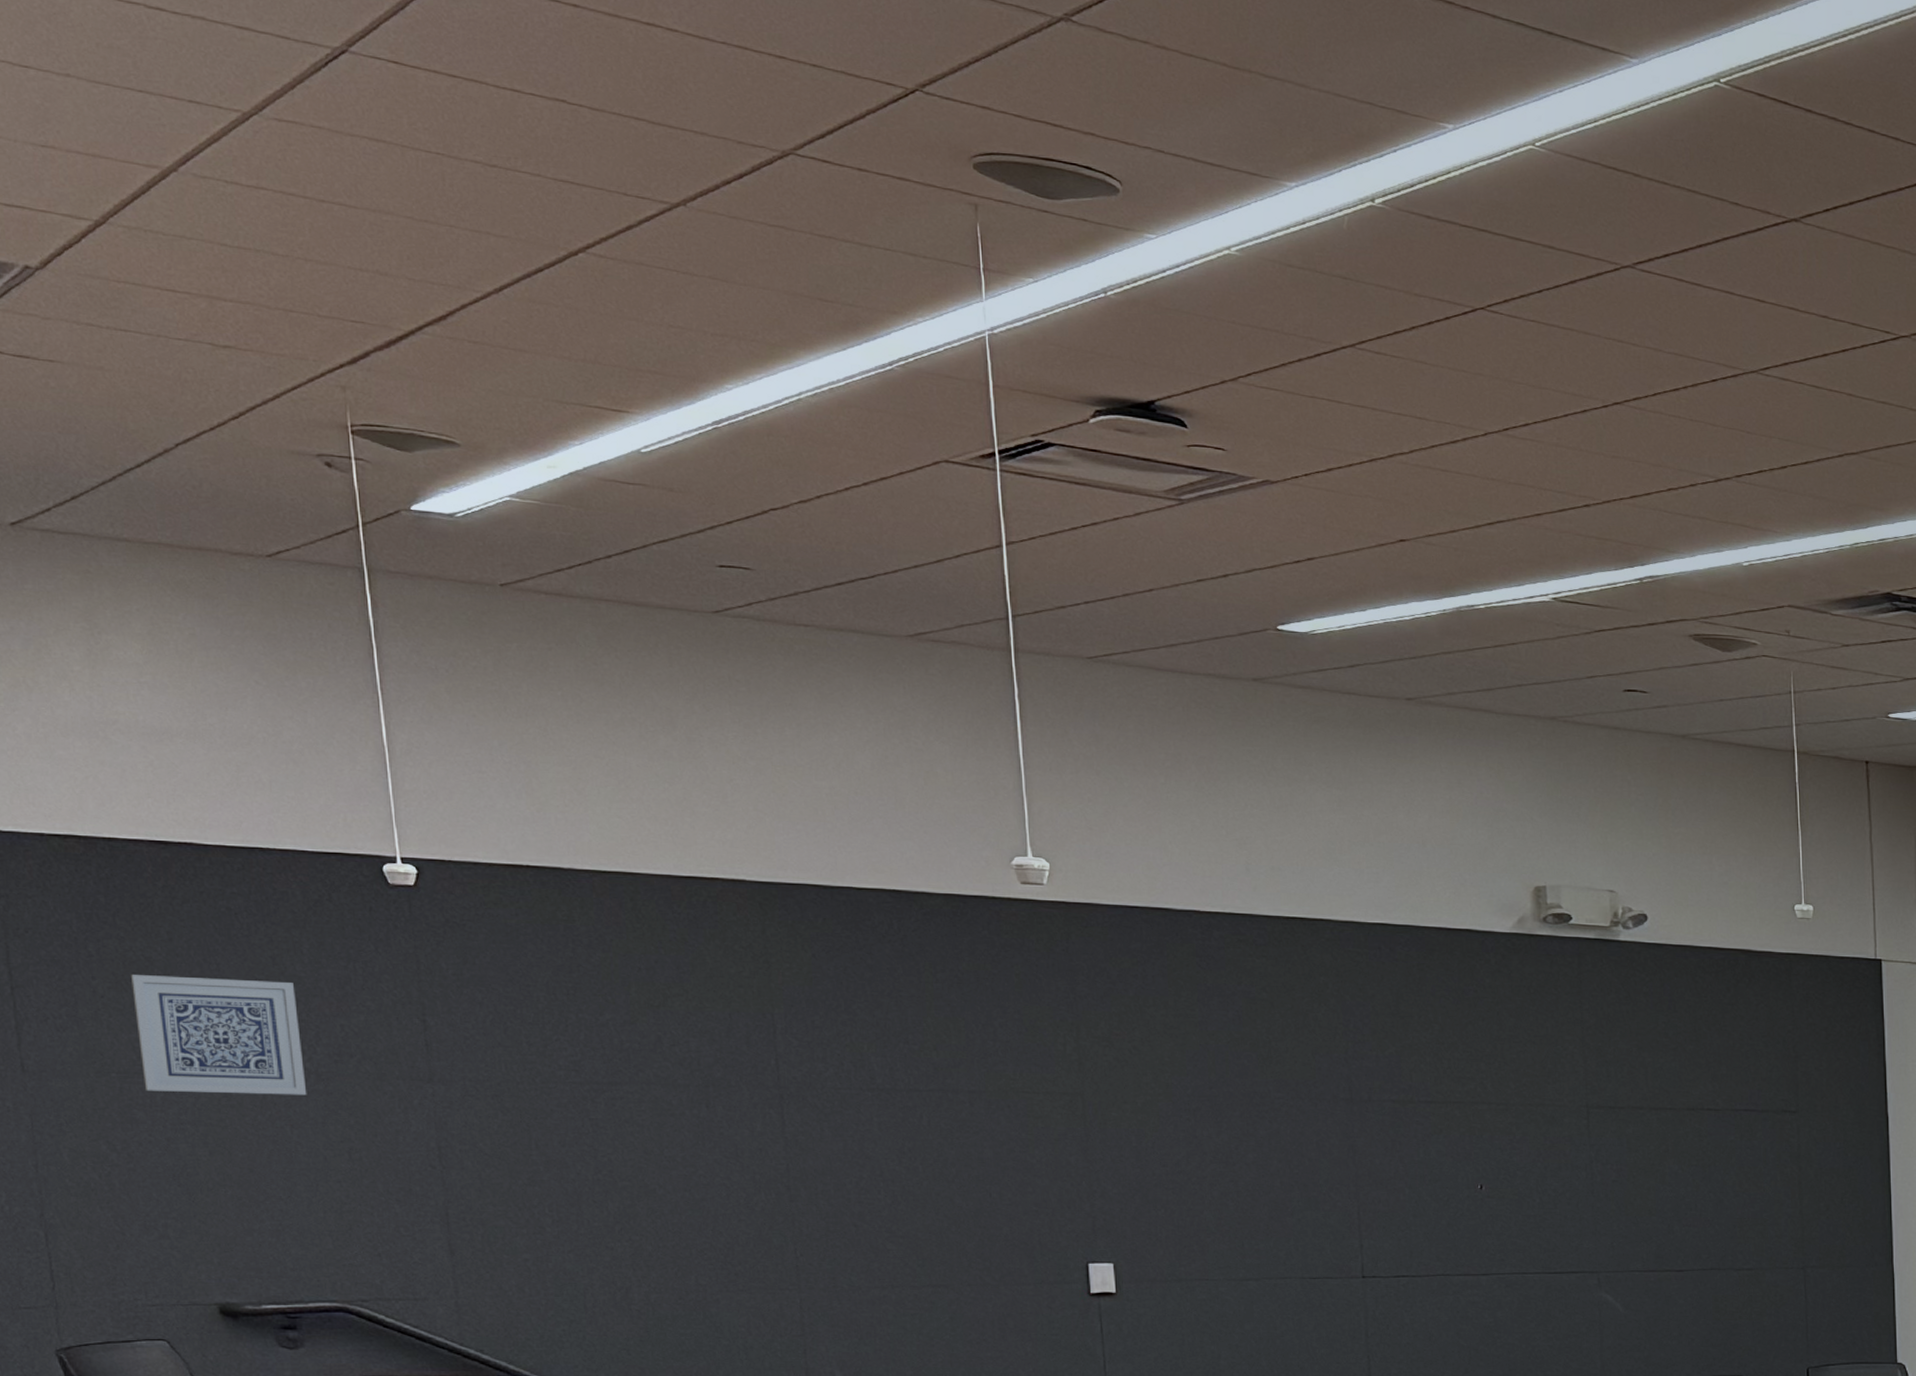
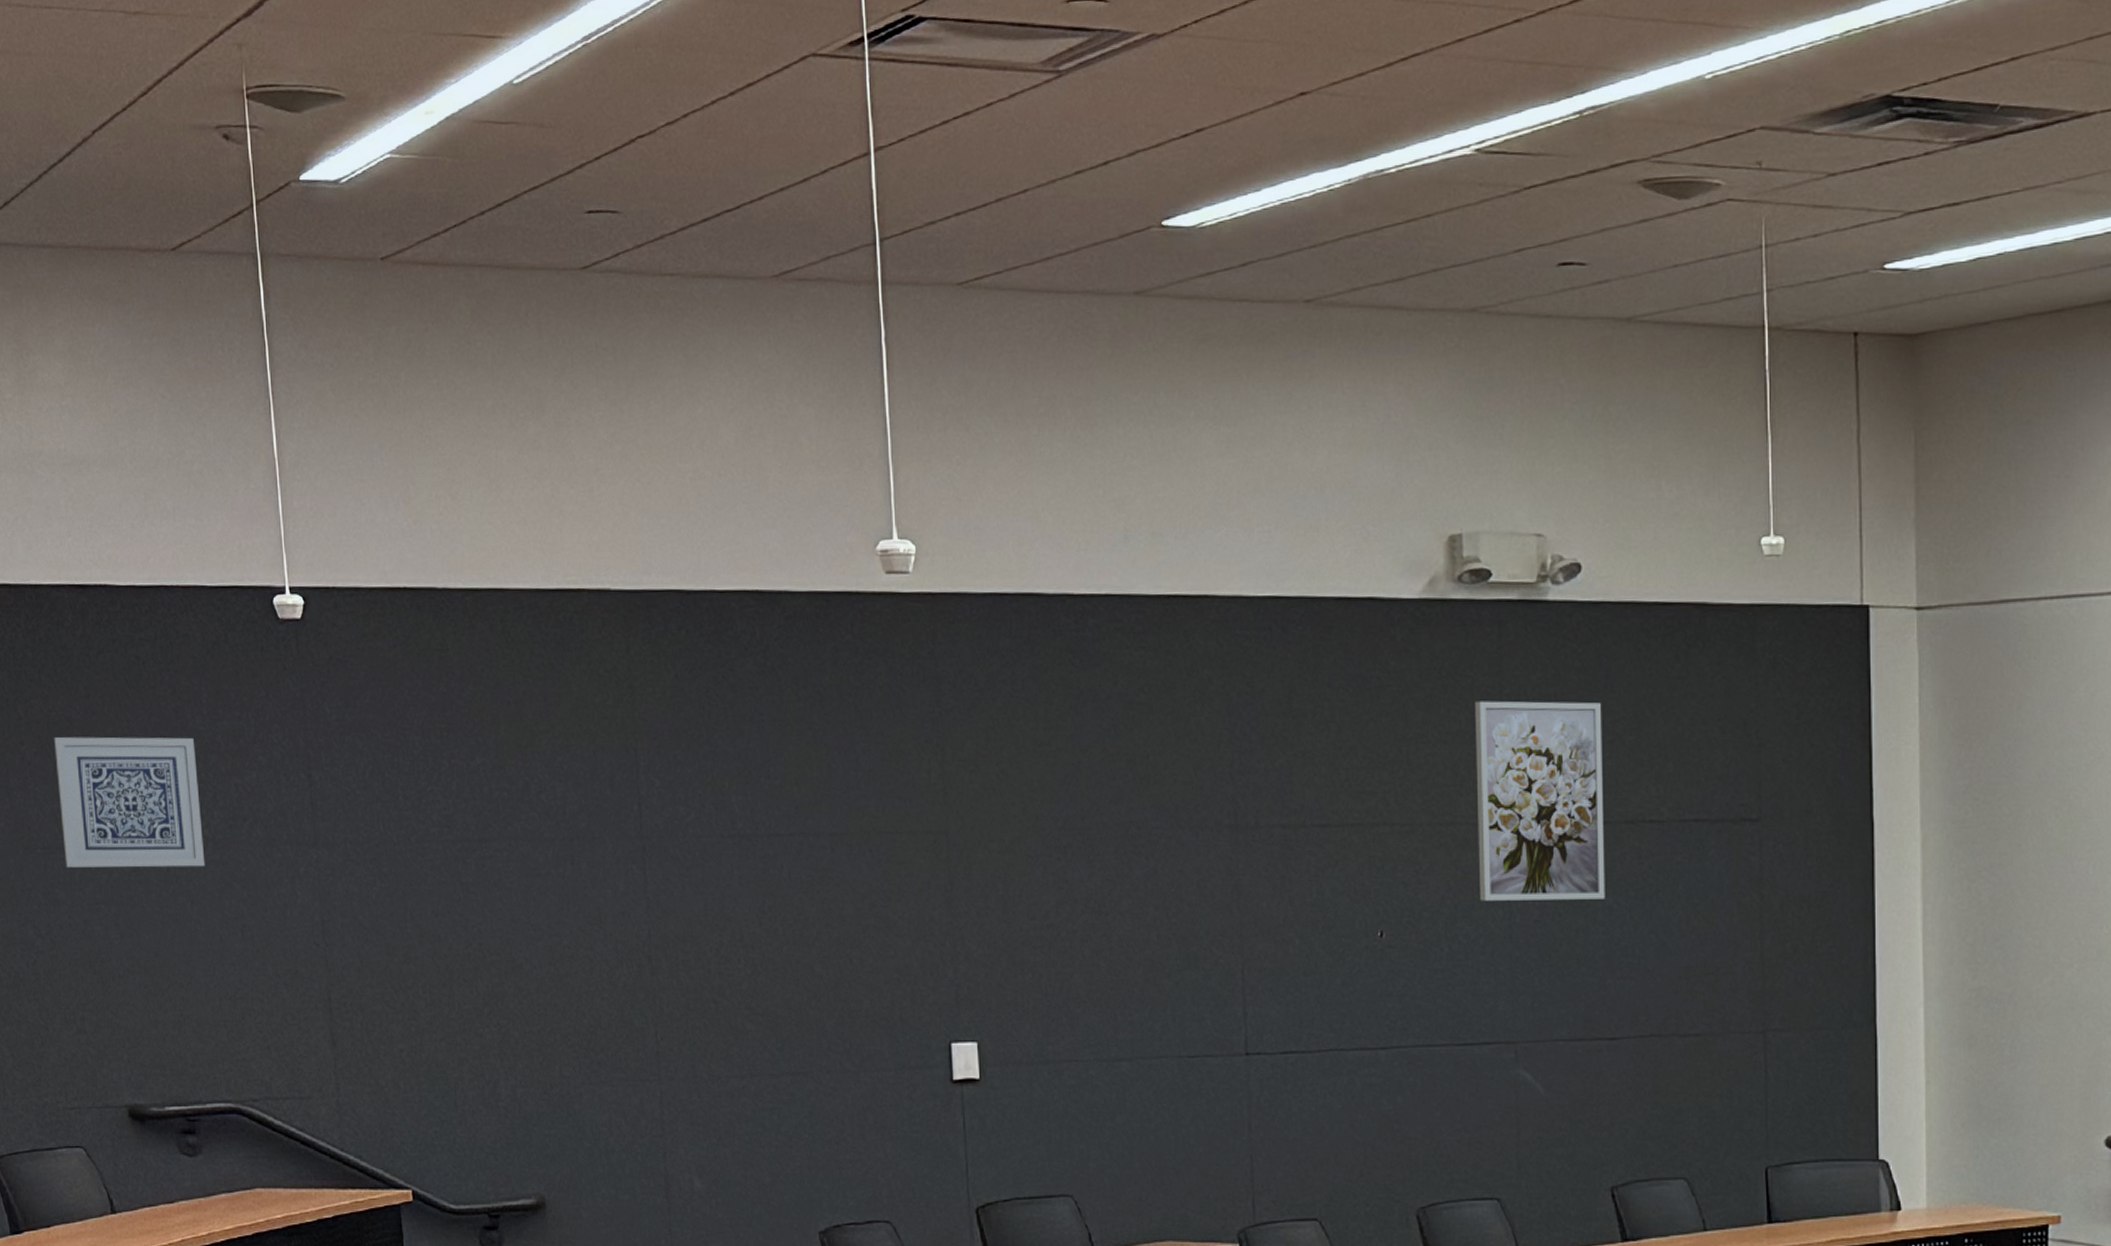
wall art: none [1559,1013,1672,1166] -> present [1475,700,1605,901]

